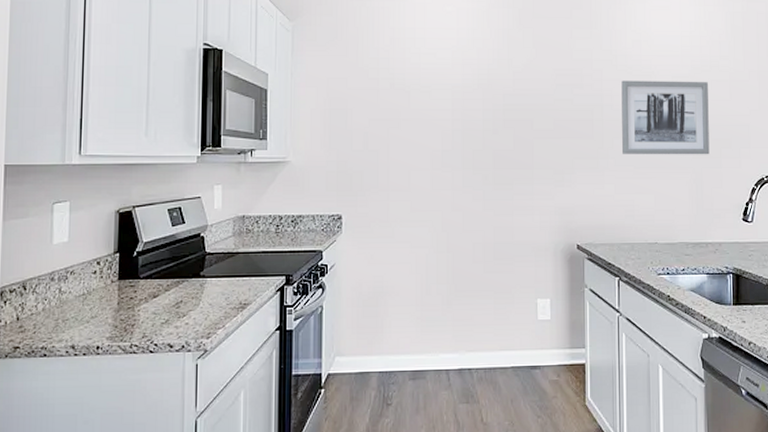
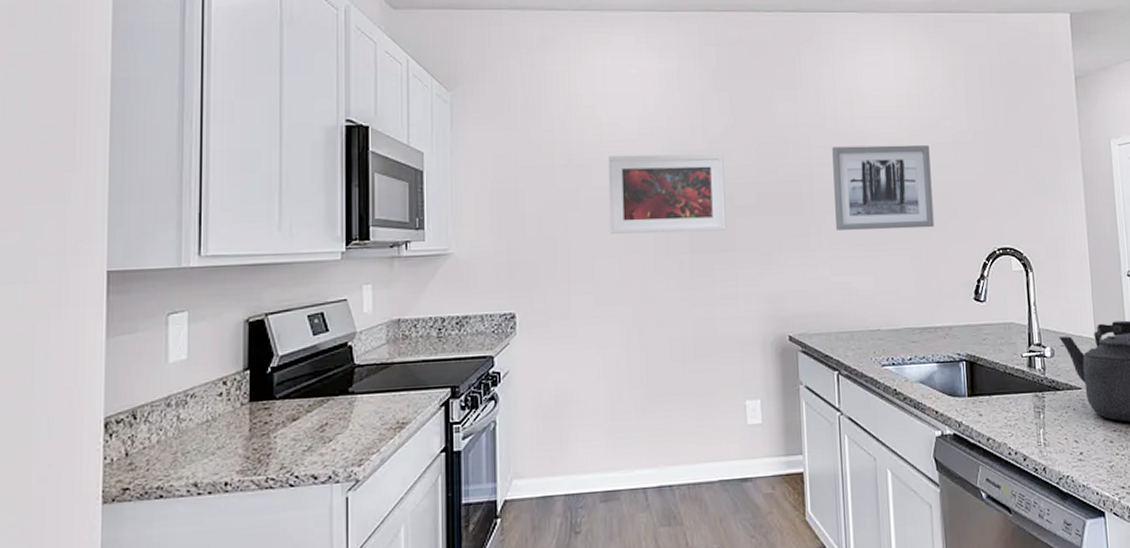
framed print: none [425,82,526,151] -> present [607,153,727,234]

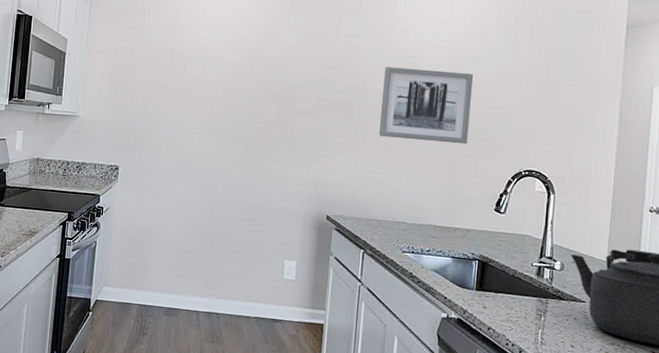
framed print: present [607,153,727,234] -> none [195,55,292,125]

